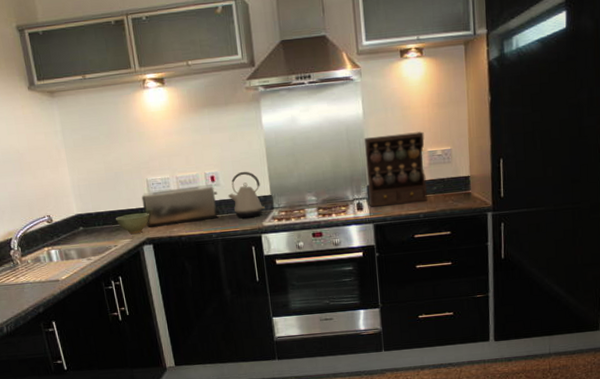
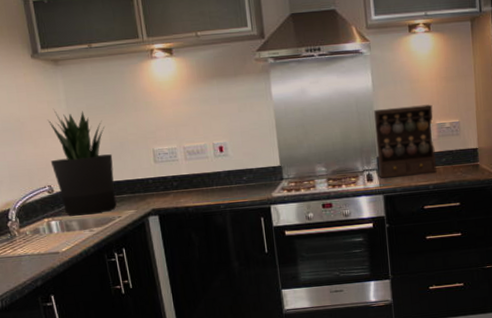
planter: none [44,139,113,245] -> present [47,108,117,216]
bowl: present [115,213,150,234] -> none [119,183,156,205]
toaster: present [141,185,220,227] -> none [147,155,229,198]
kettle: present [227,171,265,219] -> none [236,141,274,189]

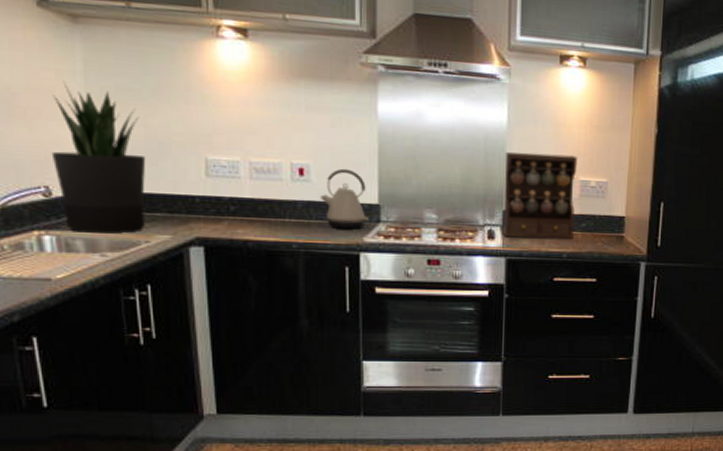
kettle: none [236,141,274,189] -> present [319,168,369,230]

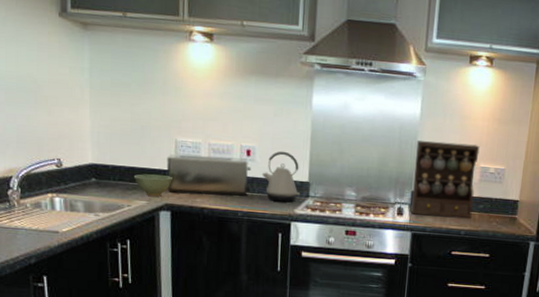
planter: present [51,81,146,233] -> none [63,76,132,198]
bowl: none [151,201,204,229] -> present [133,174,172,197]
toaster: none [195,175,307,224] -> present [166,153,252,196]

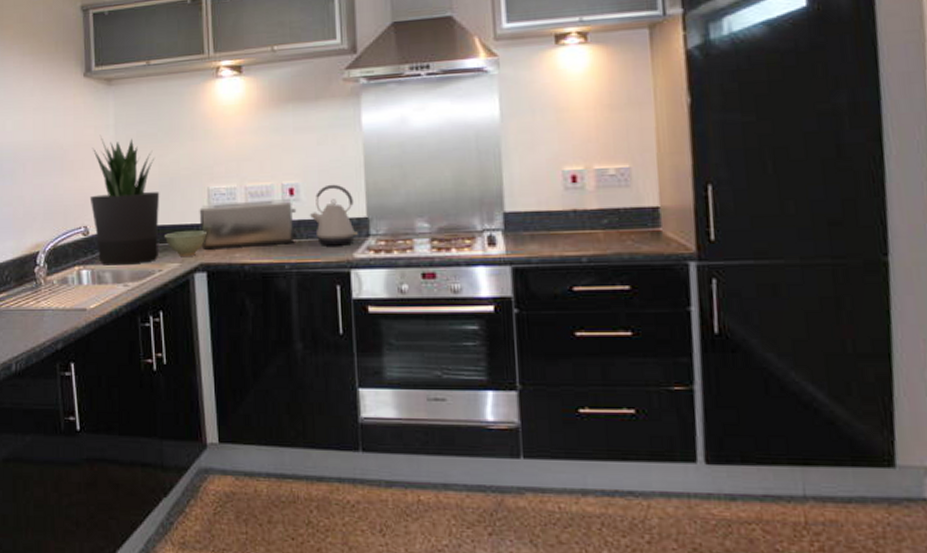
planter: none [63,76,132,198] -> present [89,134,160,265]
spice rack: present [410,140,480,218] -> none [500,142,594,243]

